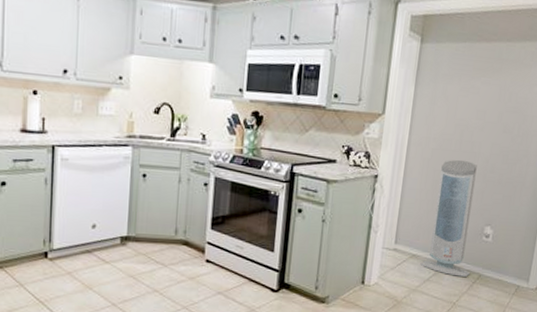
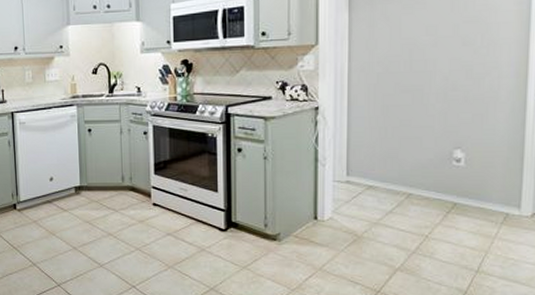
air purifier: present [420,160,477,277] -> none [379,82,441,206]

